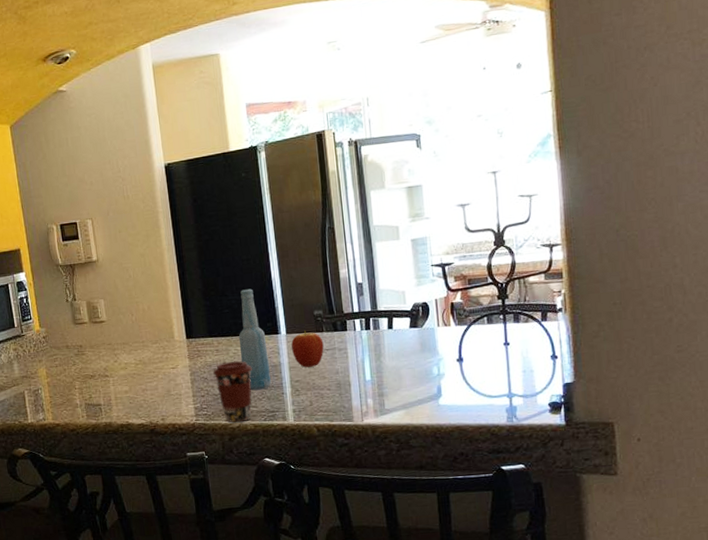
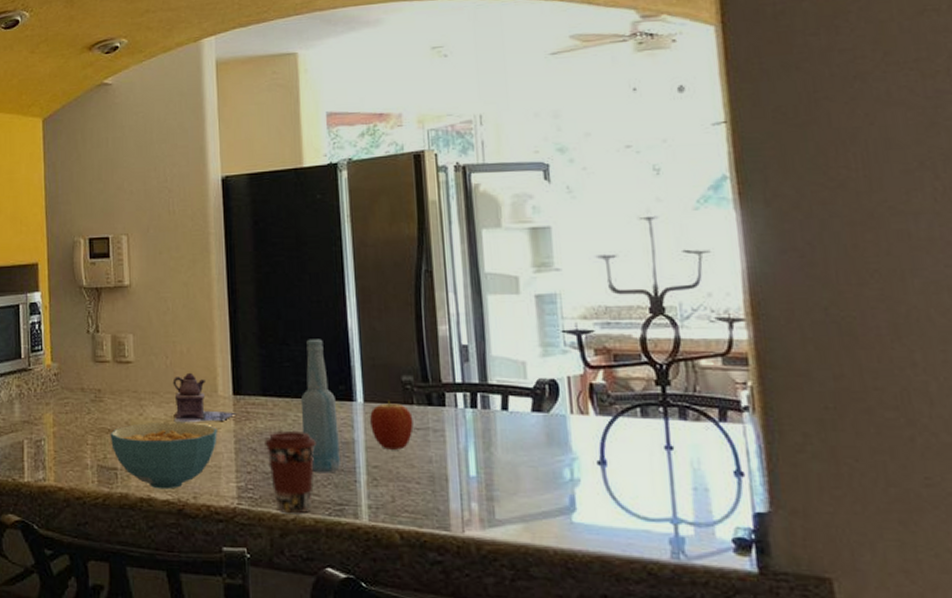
cereal bowl: none [92,363,177,416] -> present [110,422,217,490]
teapot: none [138,324,190,365] -> present [172,372,237,423]

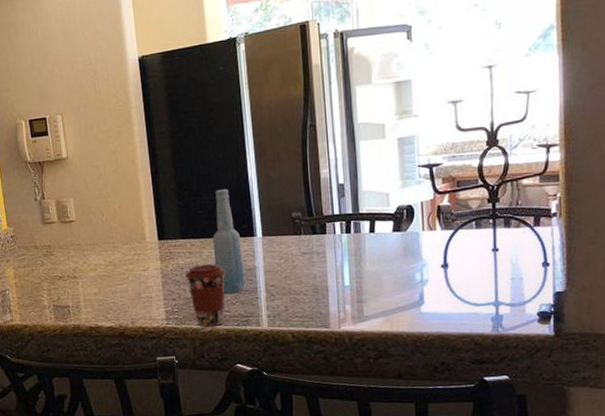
cereal bowl: present [110,422,217,490] -> none [61,265,148,319]
teapot: present [172,372,237,423] -> none [109,225,162,266]
fruit: present [370,400,414,450] -> none [267,233,302,272]

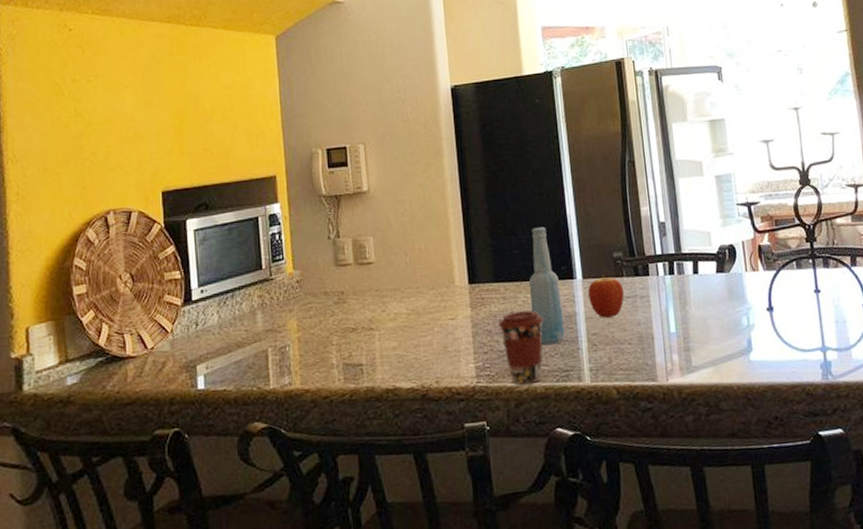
fruit: none [267,233,302,272] -> present [588,275,624,318]

